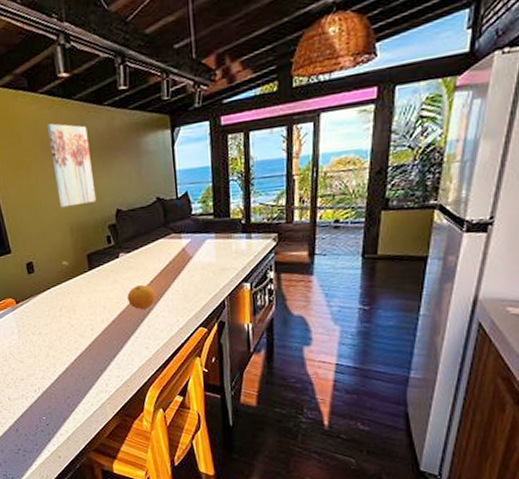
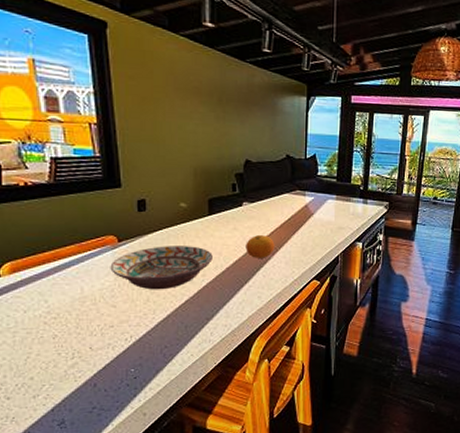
decorative bowl: none [13,302,98,346] -> present [110,246,213,290]
wall art: present [47,123,97,208] -> none [184,66,227,150]

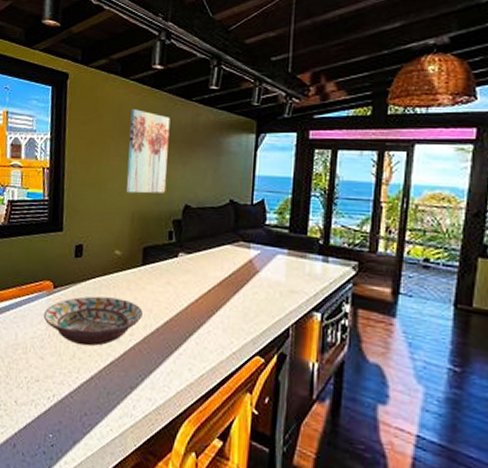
wall art: none [184,66,227,150] -> present [126,109,171,194]
fruit: present [246,235,275,258] -> none [178,292,212,321]

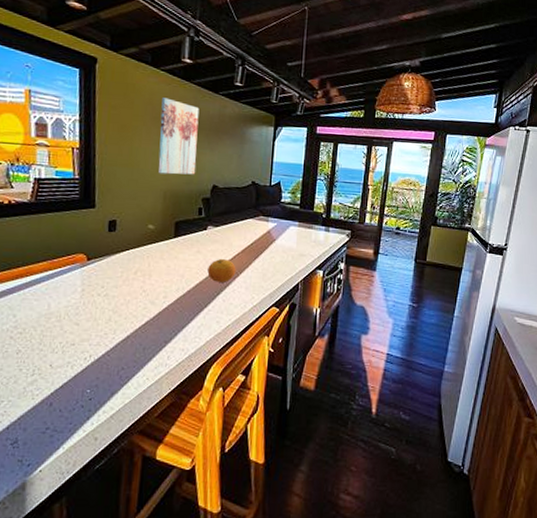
decorative bowl: present [43,296,143,346] -> none [77,266,175,310]
fruit: none [178,292,212,321] -> present [207,259,236,282]

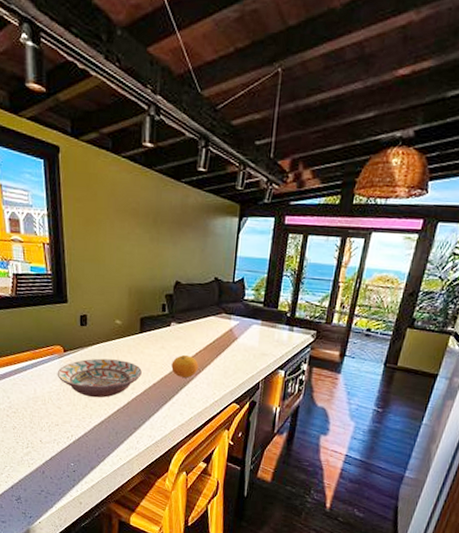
decorative bowl: none [77,266,175,310] -> present [57,358,142,398]
wall art: present [158,97,199,175] -> none [123,188,161,271]

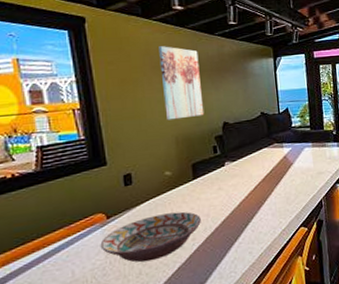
wall art: none [123,188,161,271] -> present [159,46,205,120]
fruit: present [171,355,199,378] -> none [232,190,260,215]

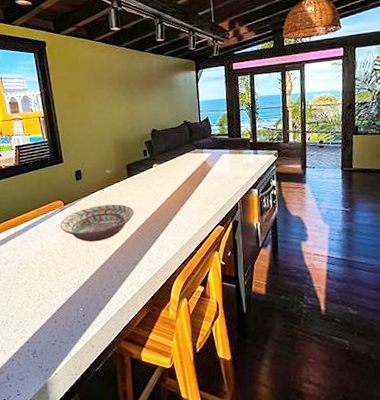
wall art: present [159,46,205,120] -> none [100,63,137,127]

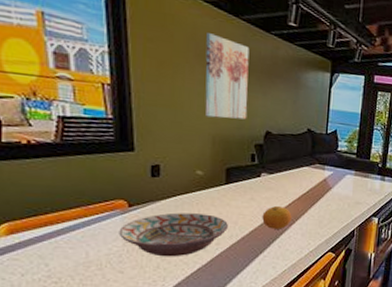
wall art: none [100,63,137,127] -> present [205,33,250,120]
fruit: none [159,190,183,210] -> present [262,206,292,229]

